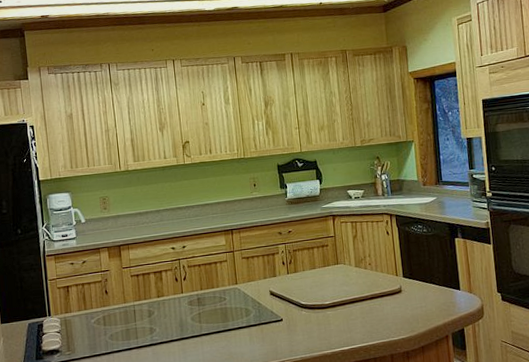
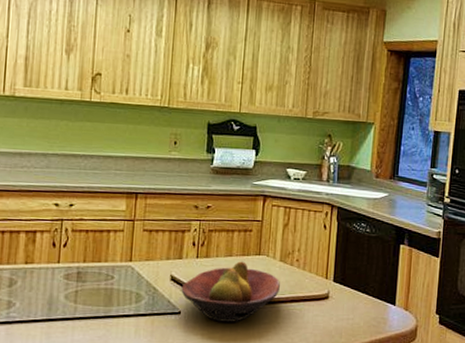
fruit bowl: none [279,271,359,323] -> present [181,261,280,322]

